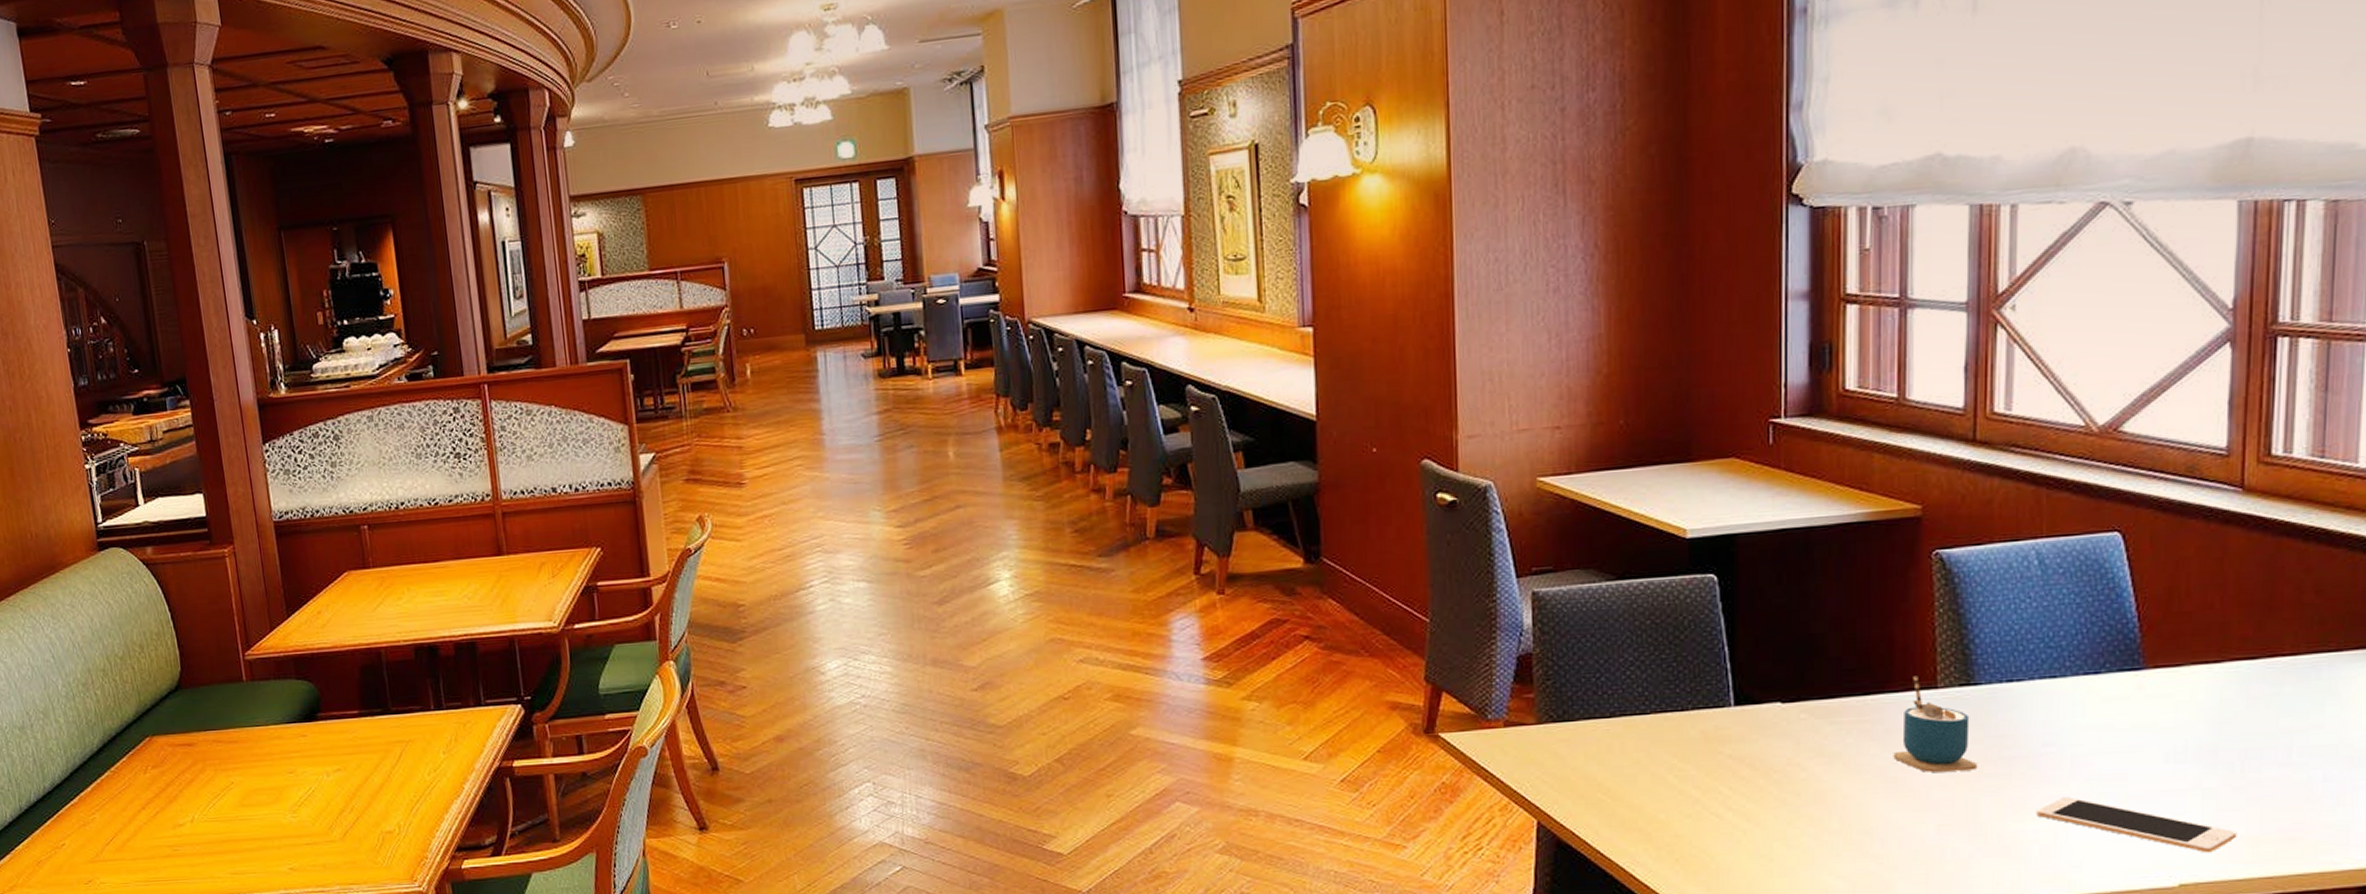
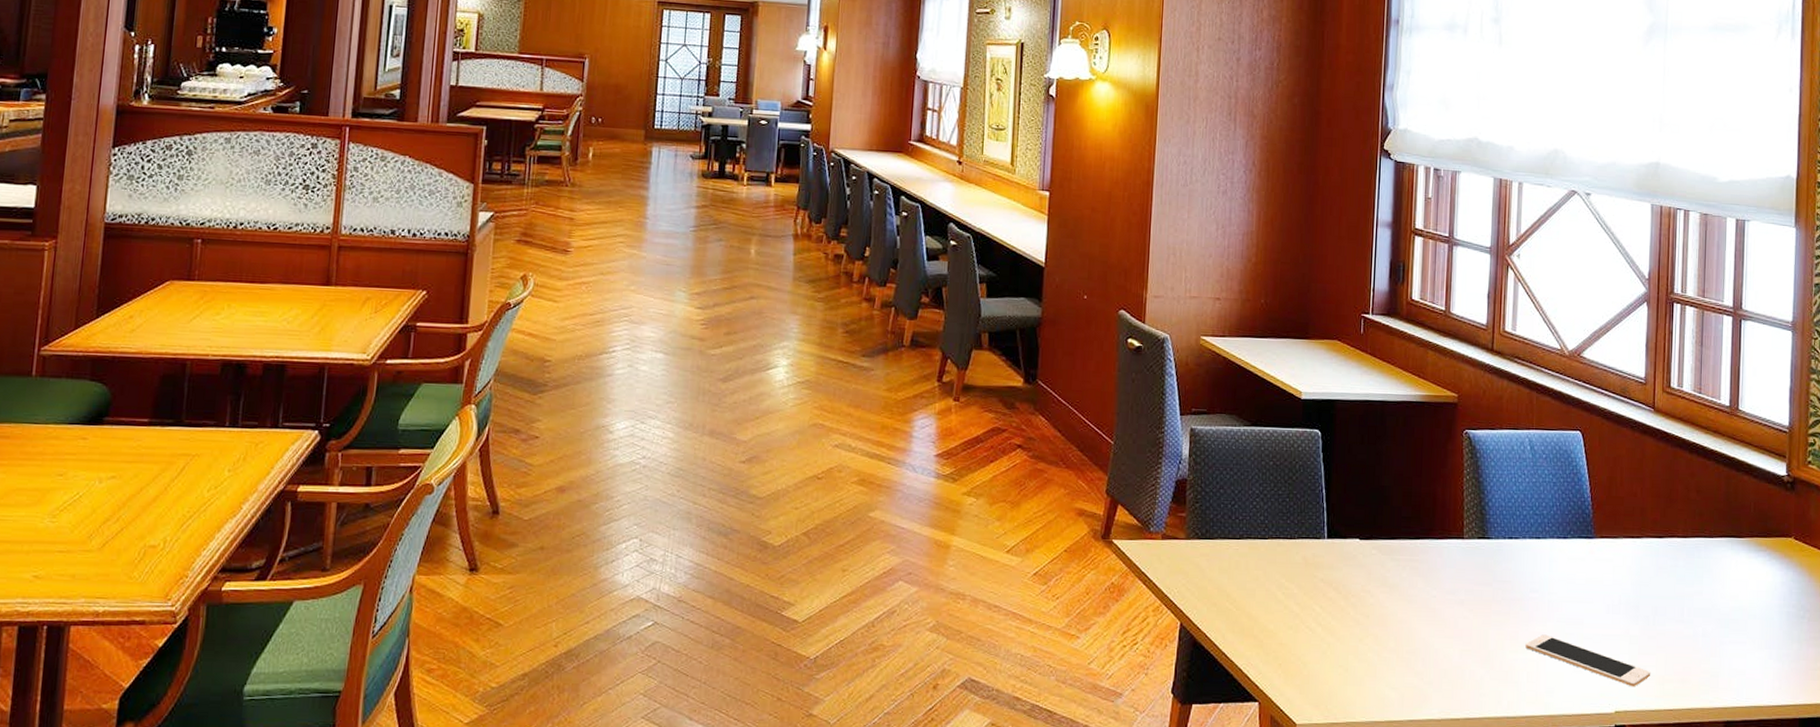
cup: present [1893,676,1978,772] -> none [1433,527,1489,607]

